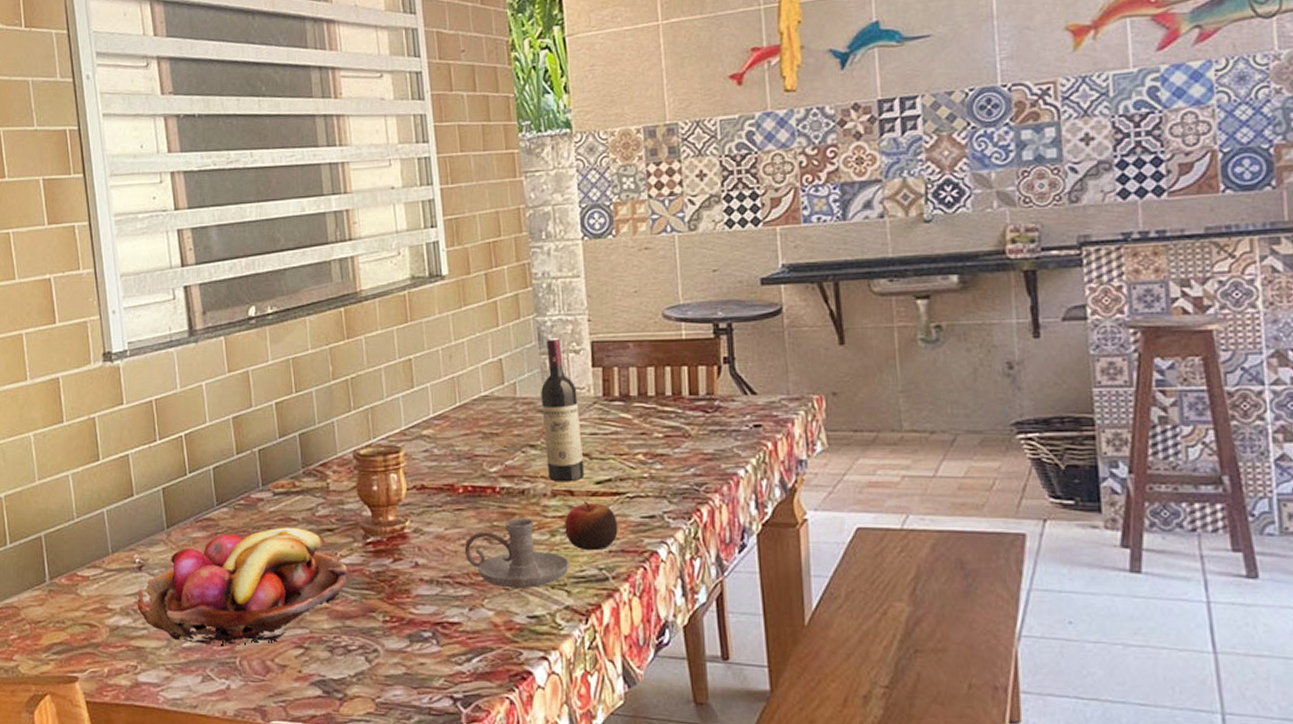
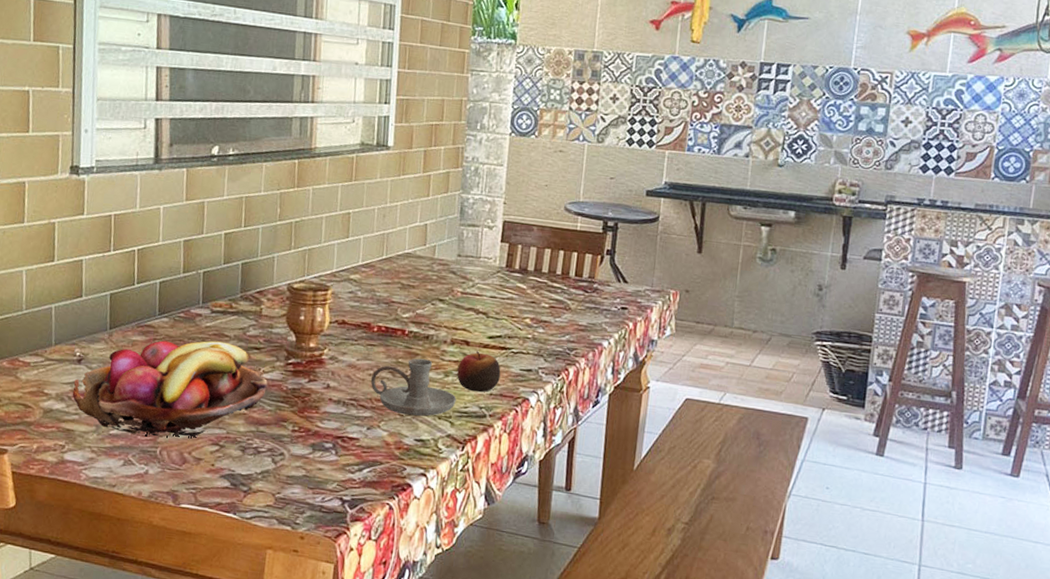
wine bottle: present [541,338,585,482] -> none [450,213,486,334]

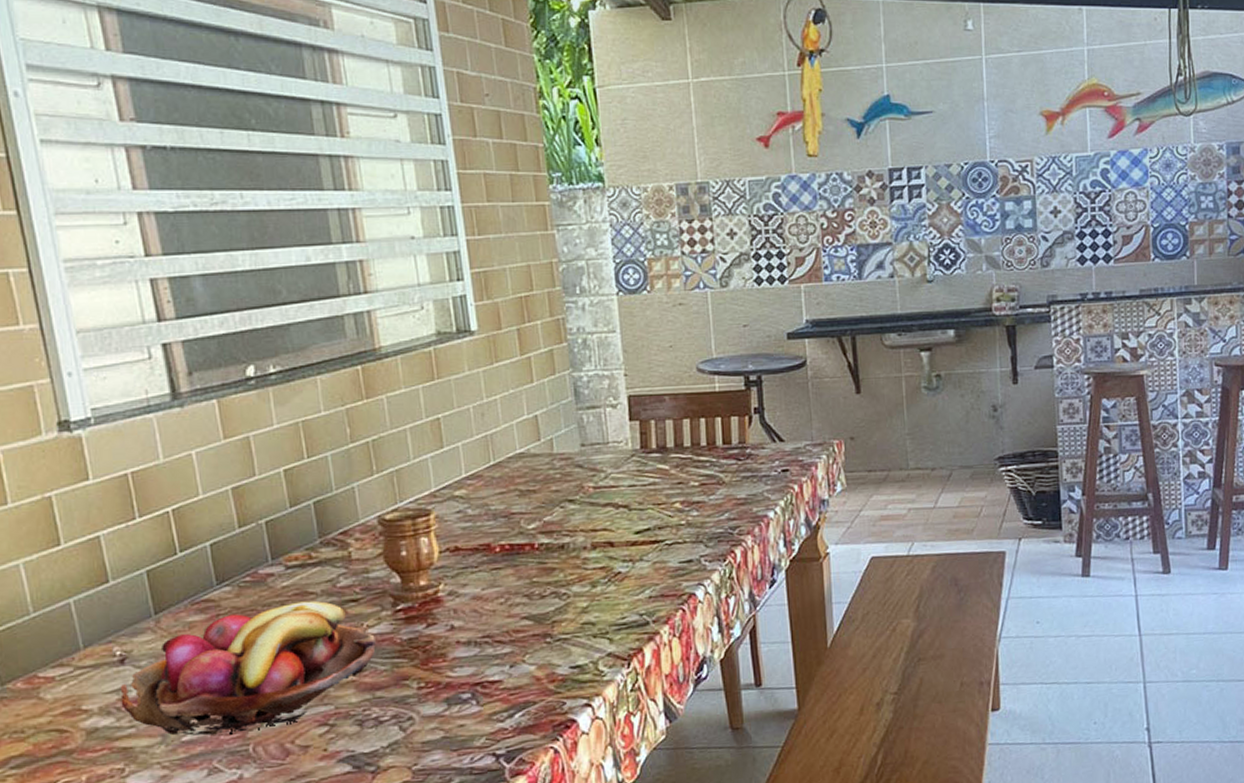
candle holder: present [370,358,456,417] -> none [503,572,611,642]
apple: present [457,351,501,393] -> none [605,551,658,599]

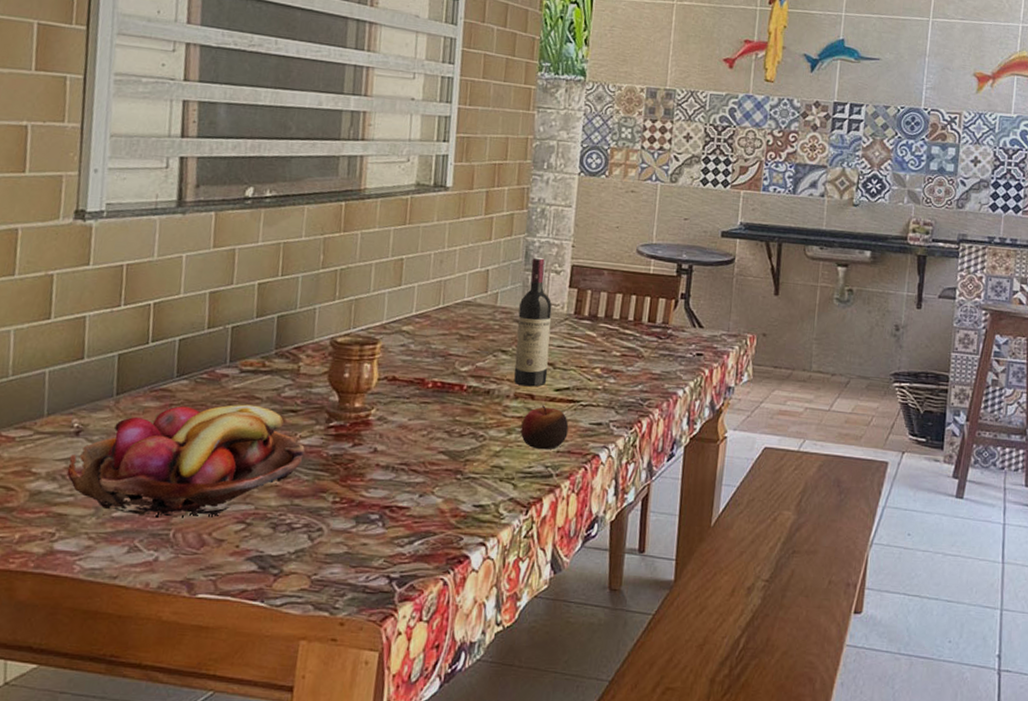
wine bottle: none [578,393,624,535] -> present [514,257,553,387]
apple: none [605,551,658,599] -> present [520,405,569,450]

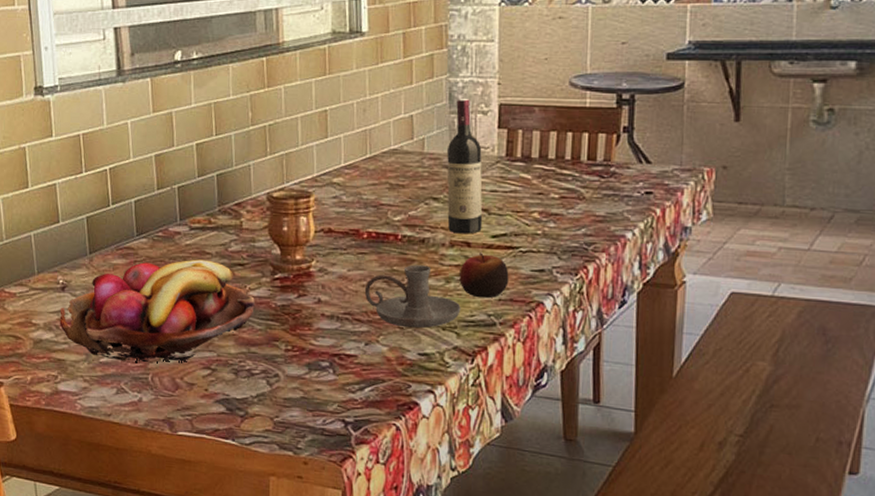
candle holder: none [423,415,520,480] -> present [364,264,461,329]

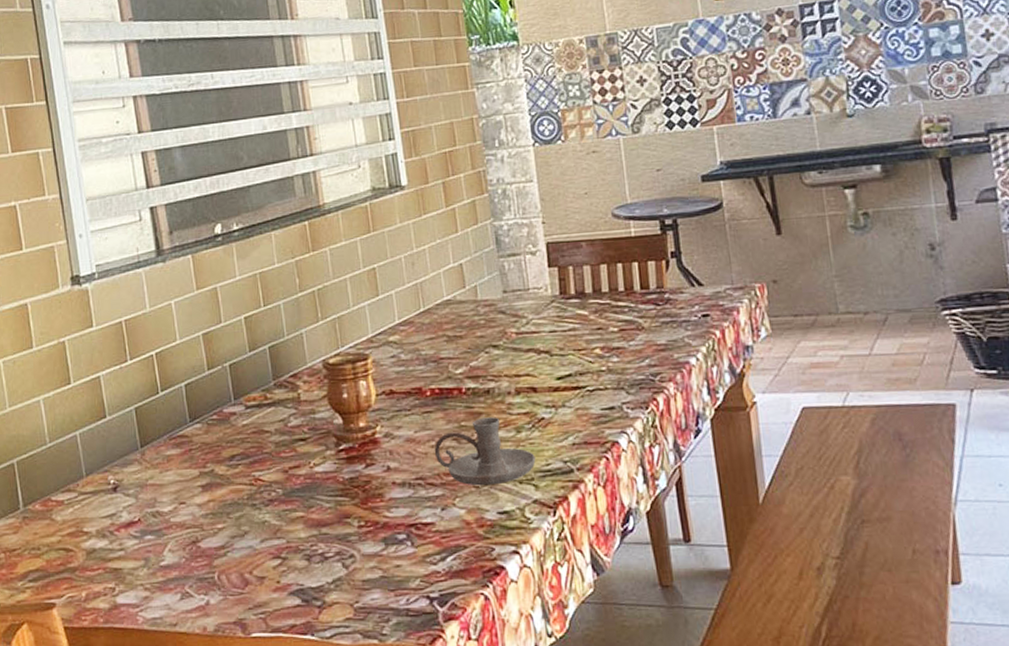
fruit basket: present [59,259,255,364] -> none [113,438,322,563]
wine bottle: present [447,99,483,234] -> none [501,241,546,380]
apple: present [459,252,509,299] -> none [529,396,580,445]

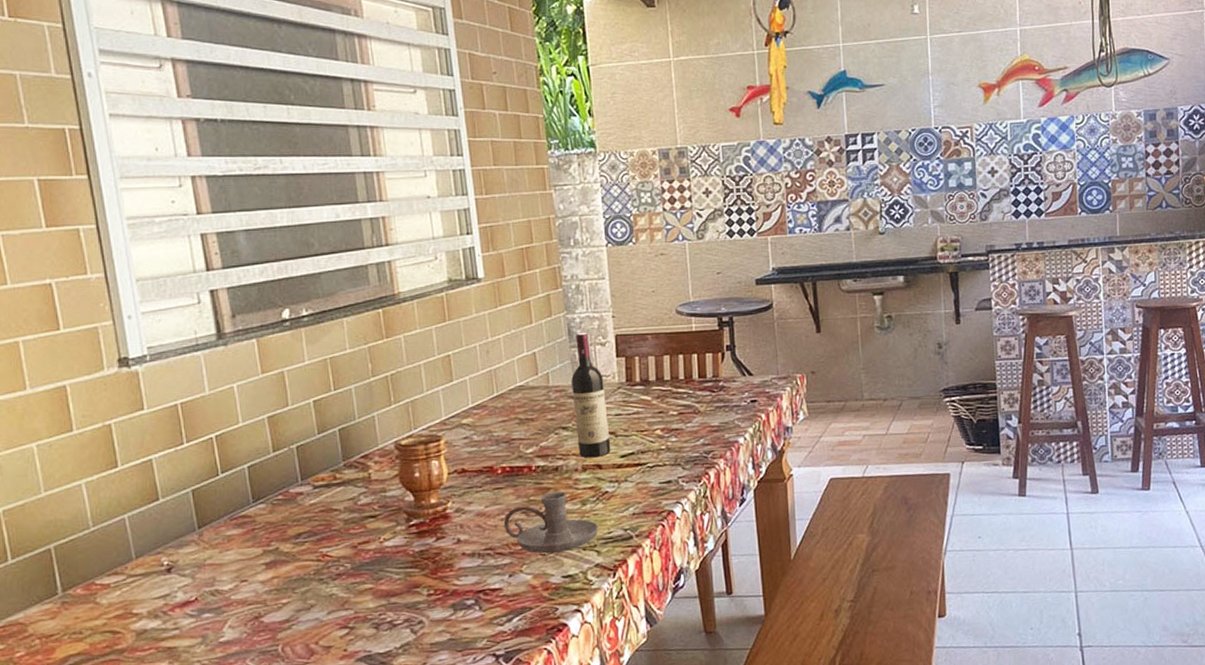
wine bottle: none [501,241,546,380] -> present [571,333,611,458]

